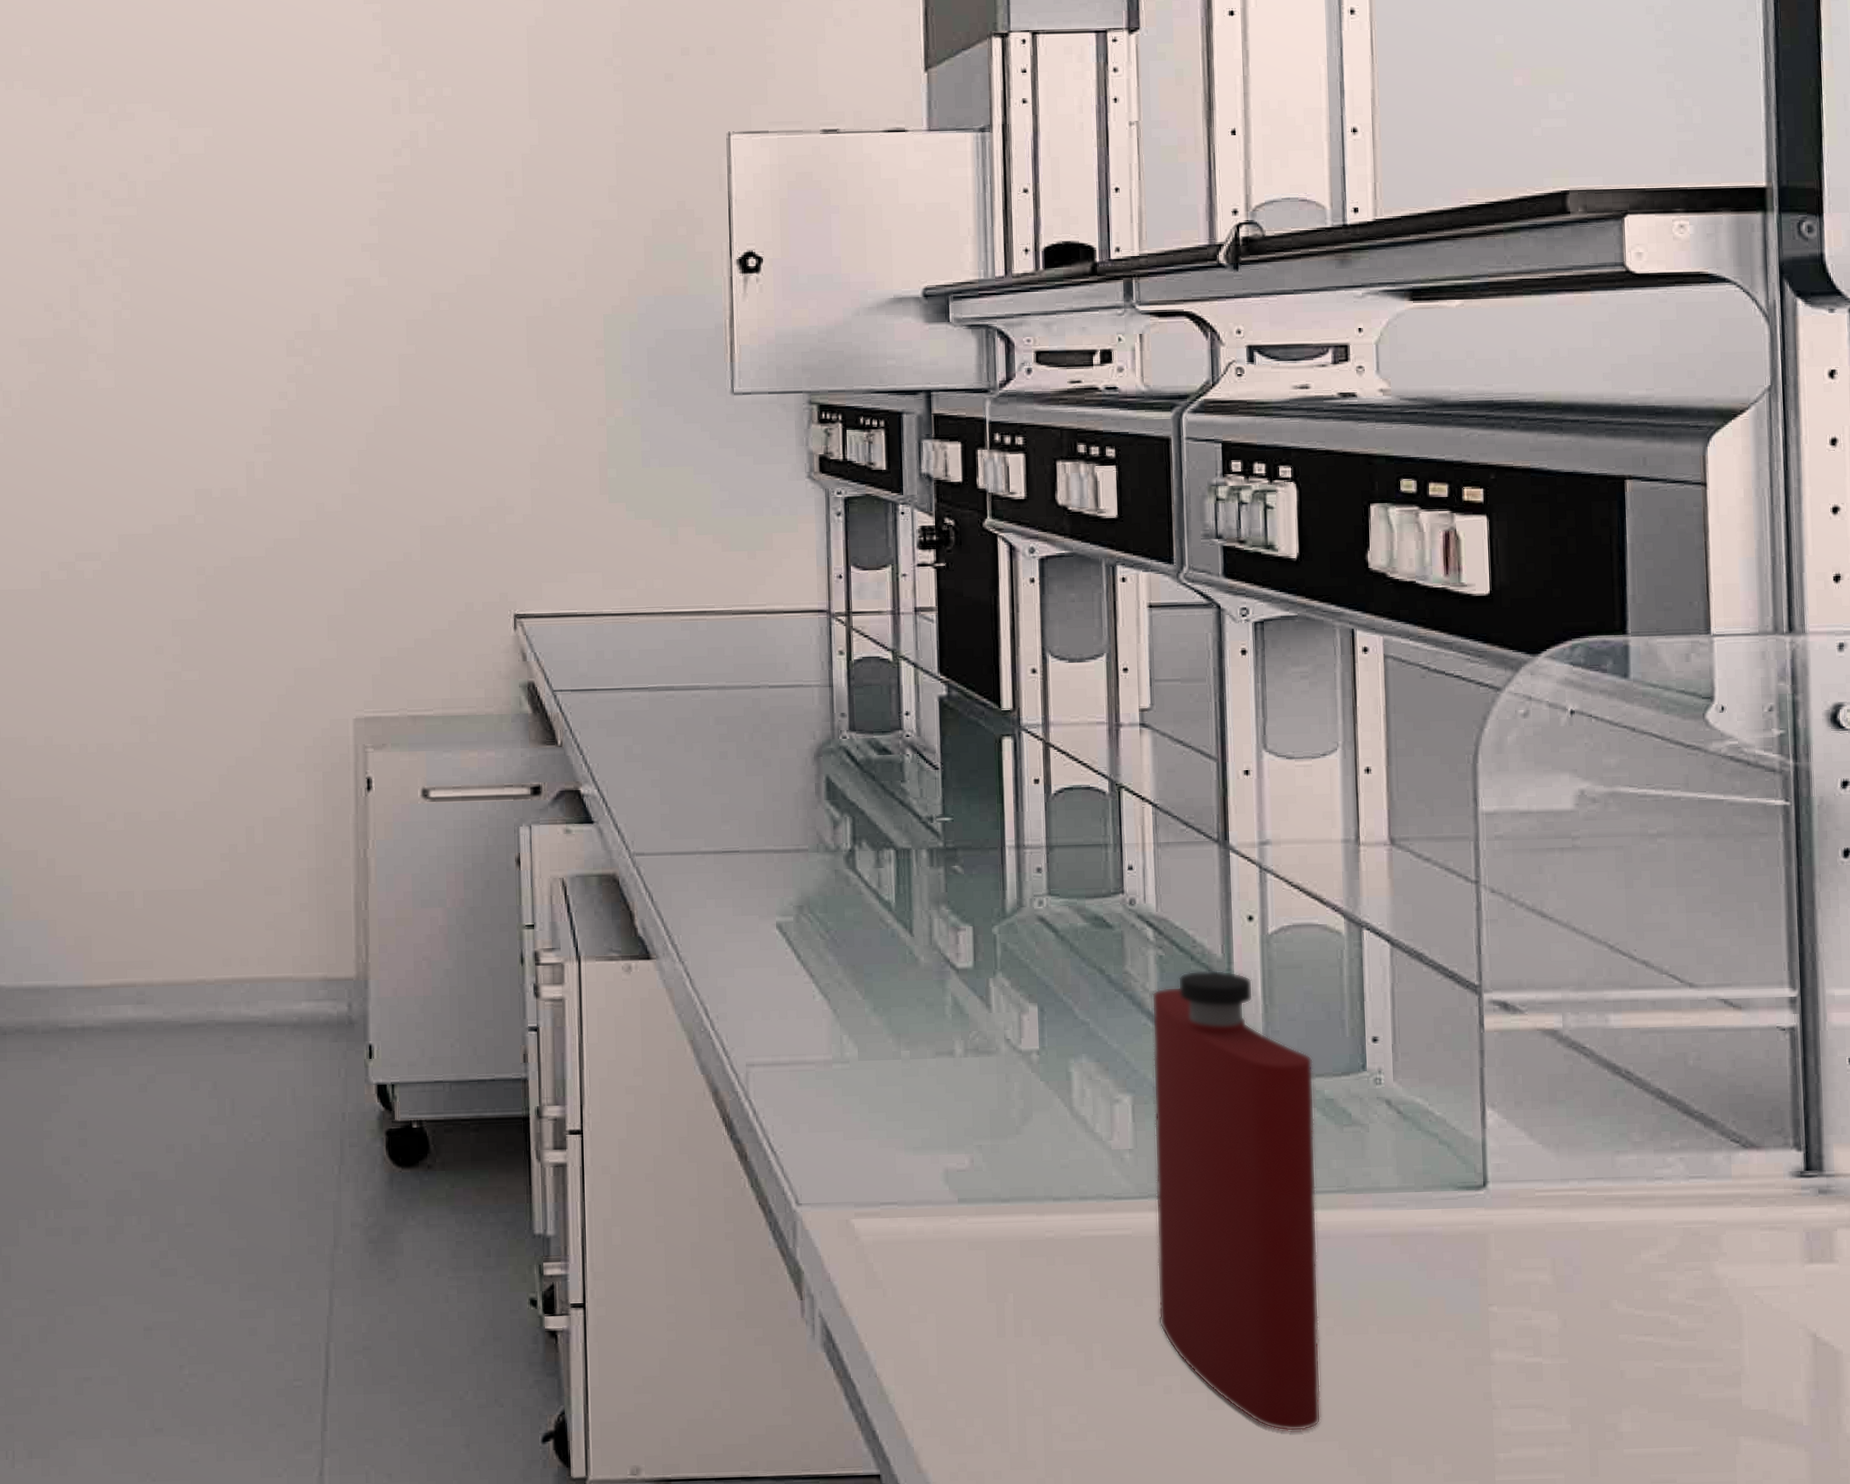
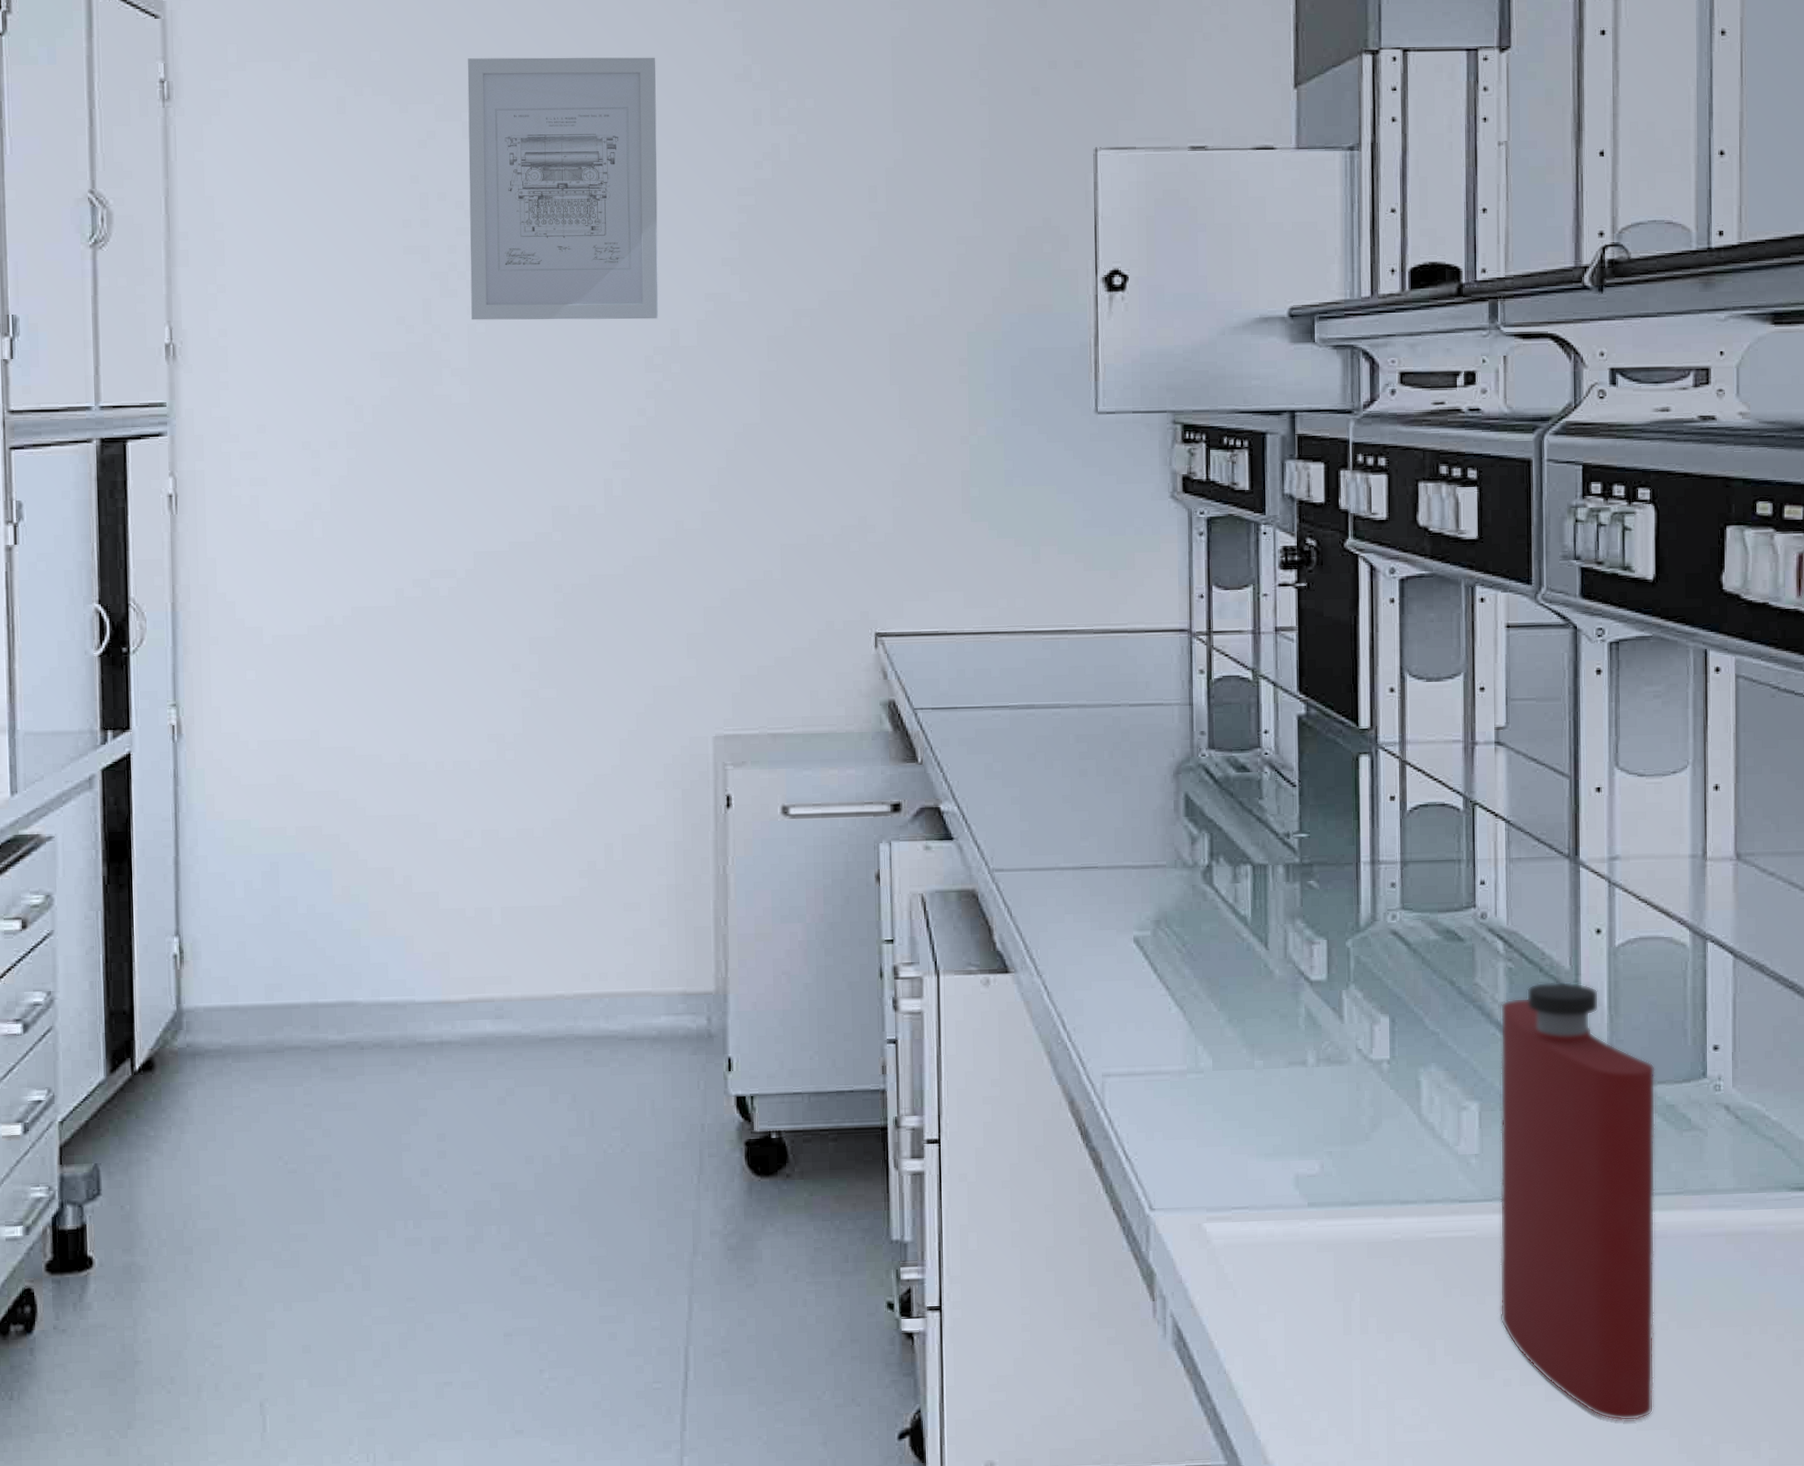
wall art: none [114,49,300,307] -> present [467,57,659,320]

